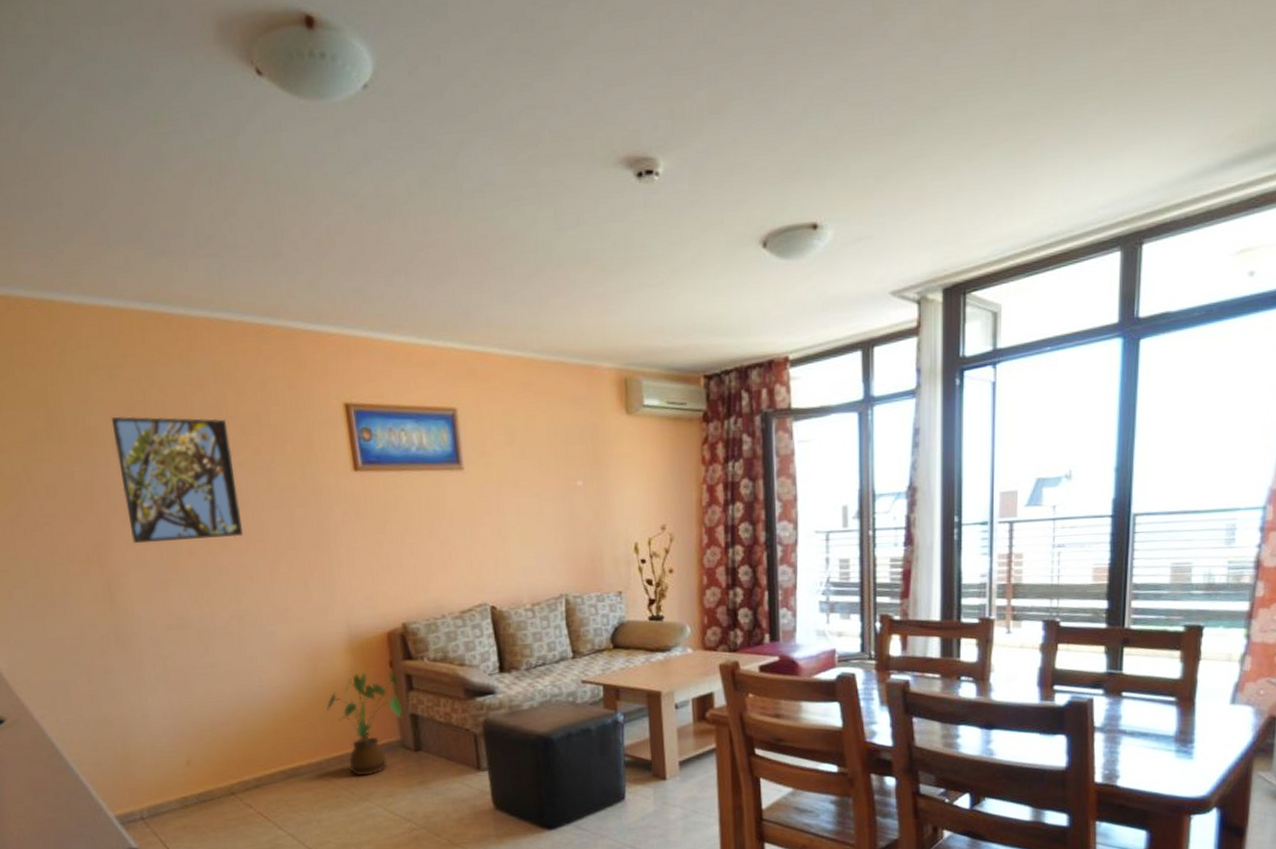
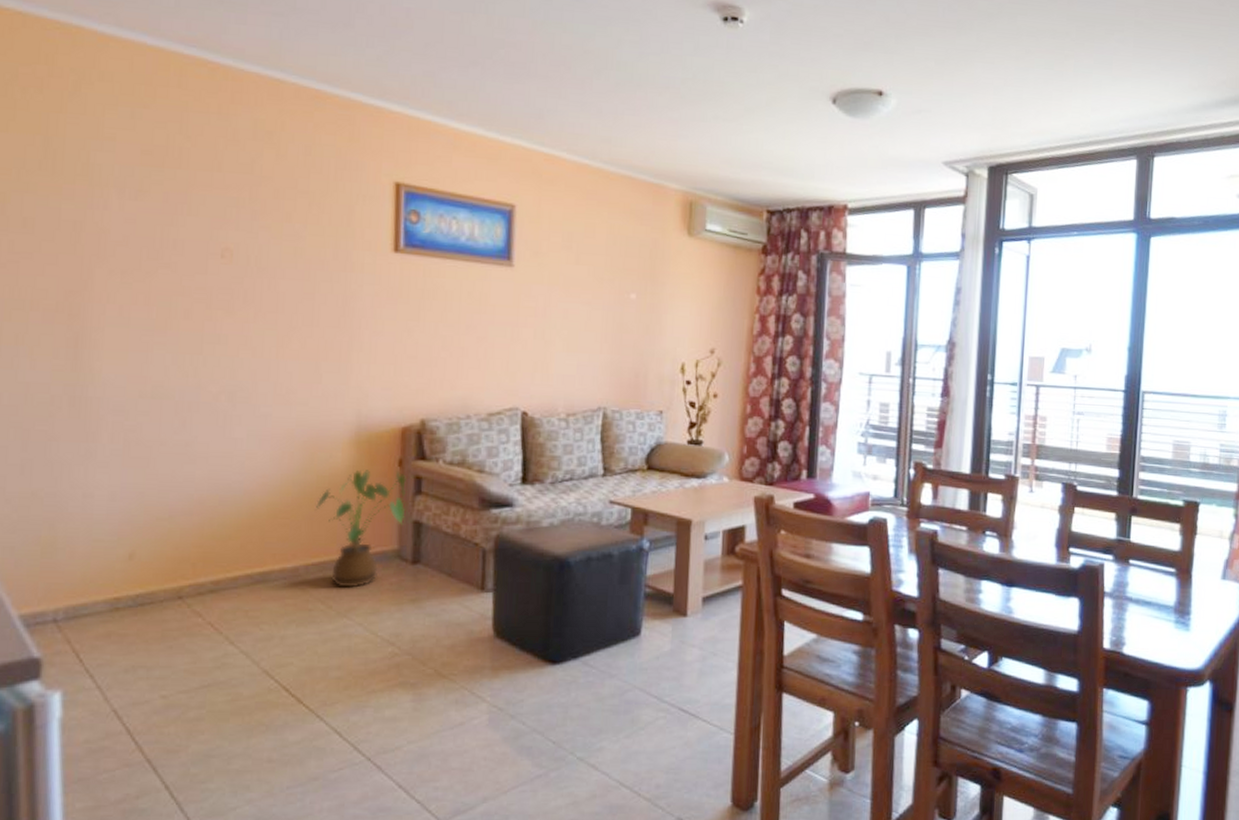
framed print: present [111,416,243,544] -> none [117,157,259,305]

